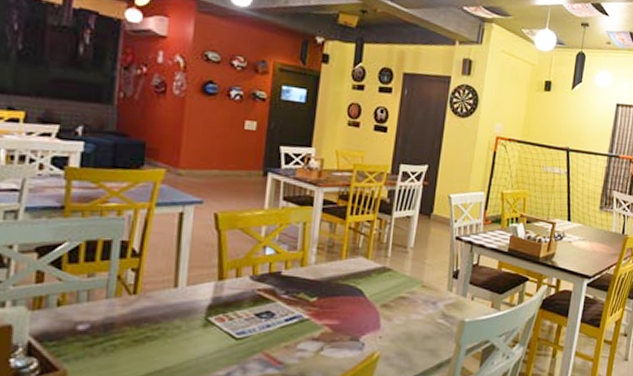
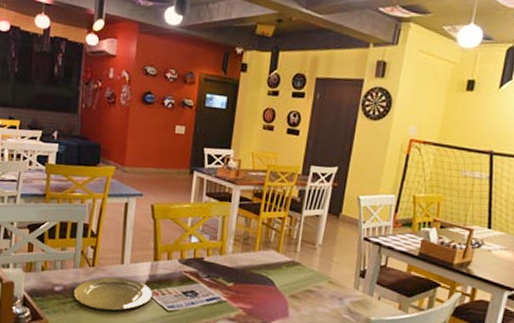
plate: none [106,304,216,348] -> present [74,277,152,311]

